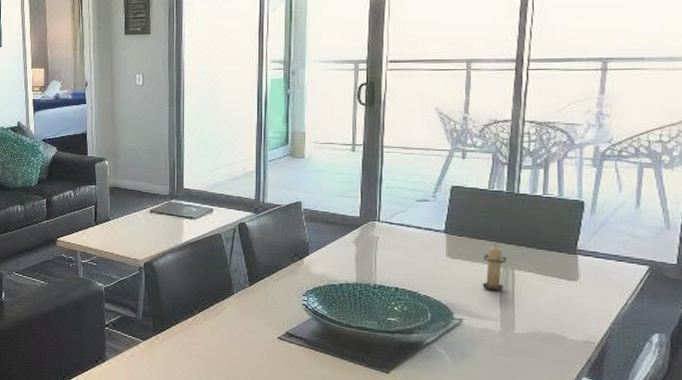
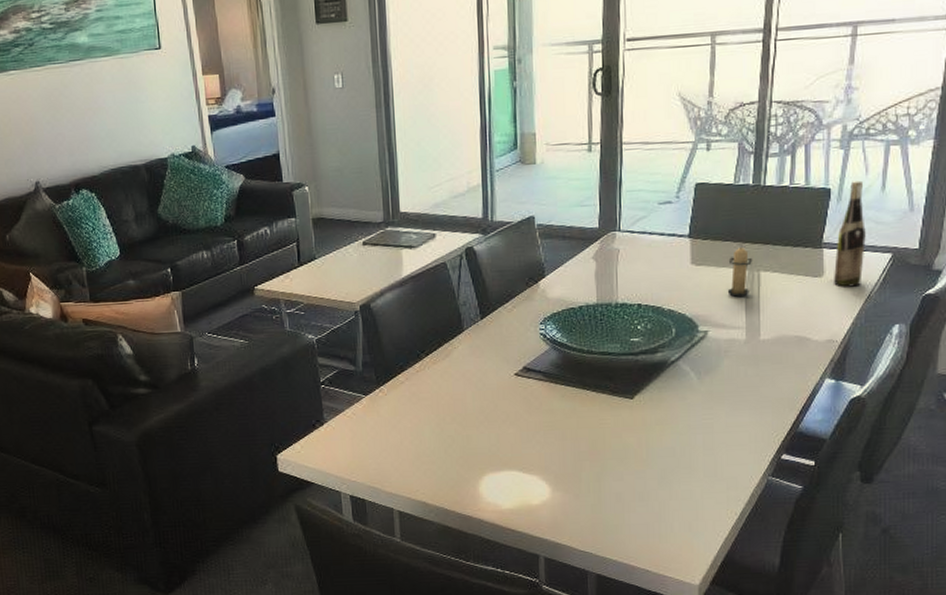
wine bottle: none [589,196,621,294] -> present [834,180,866,287]

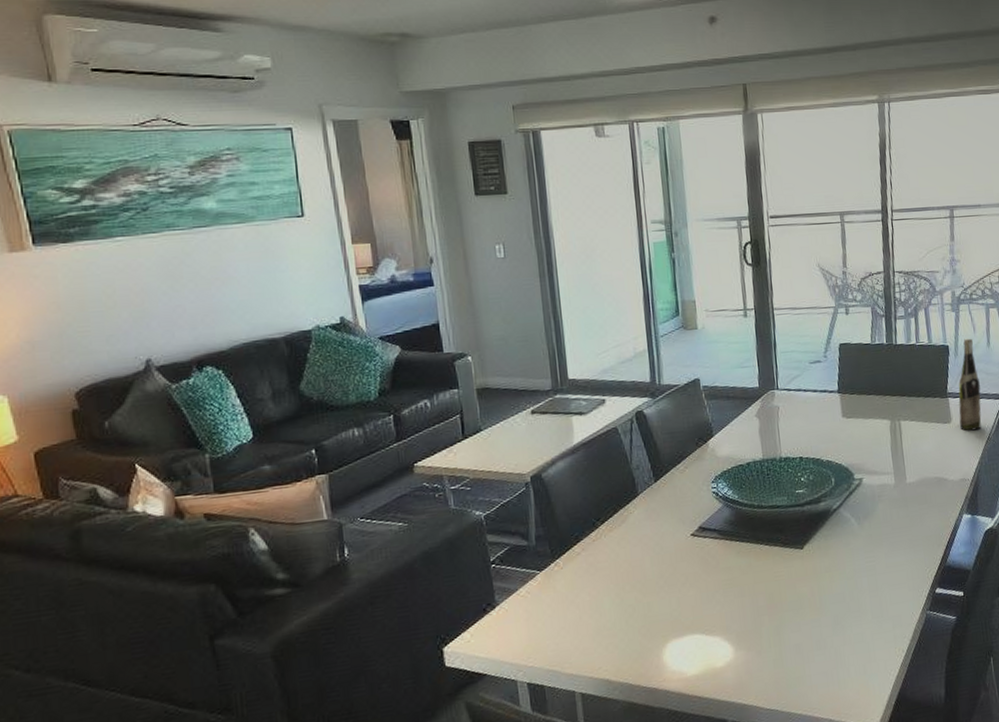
candle: present [727,245,753,297] -> none [873,398,895,445]

